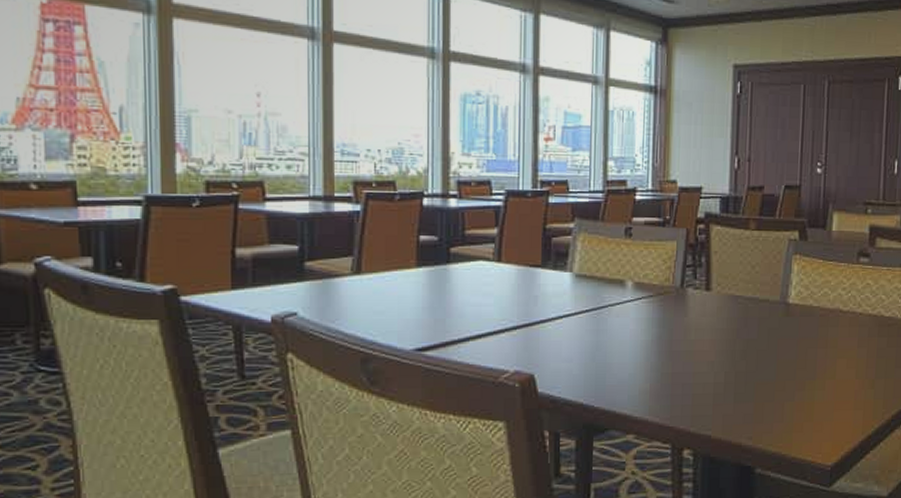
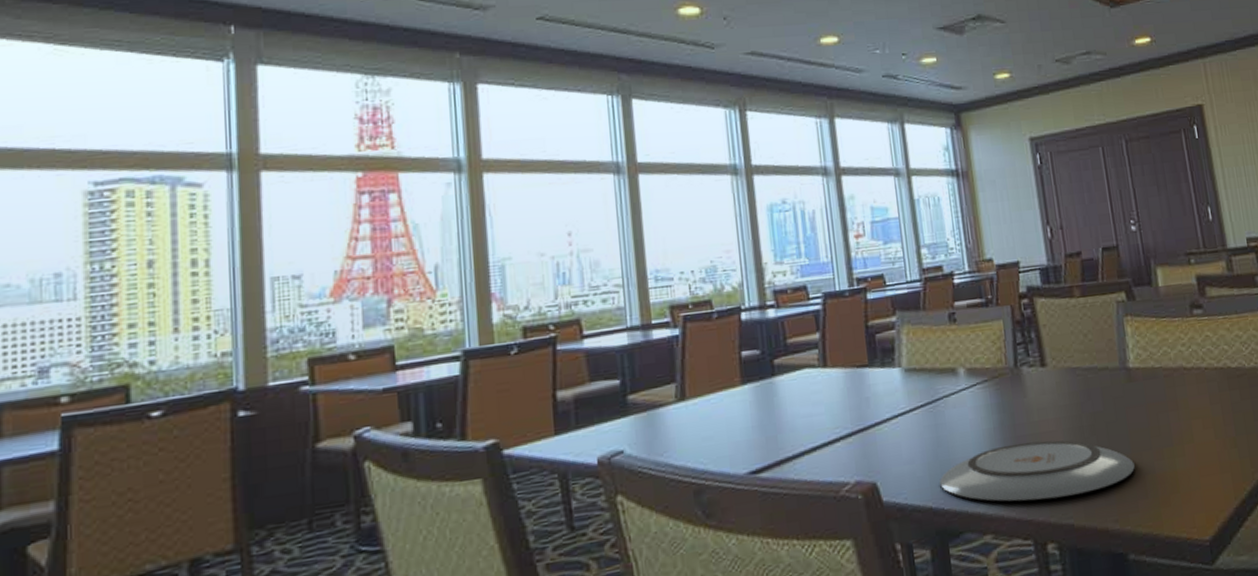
plate: none [593,357,776,411] -> present [940,440,1135,502]

